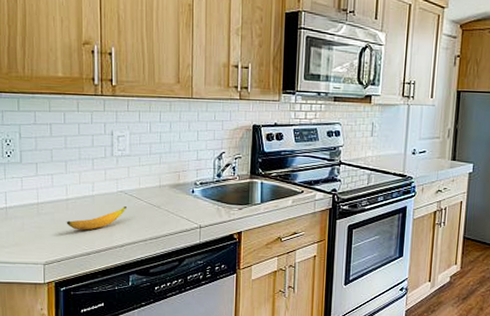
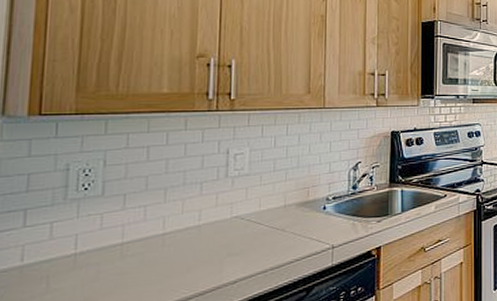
banana: present [66,206,127,231] -> none [160,234,242,271]

